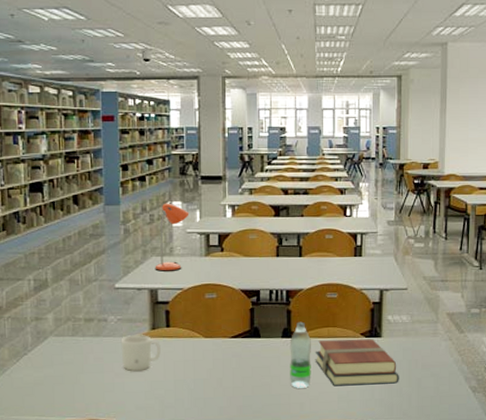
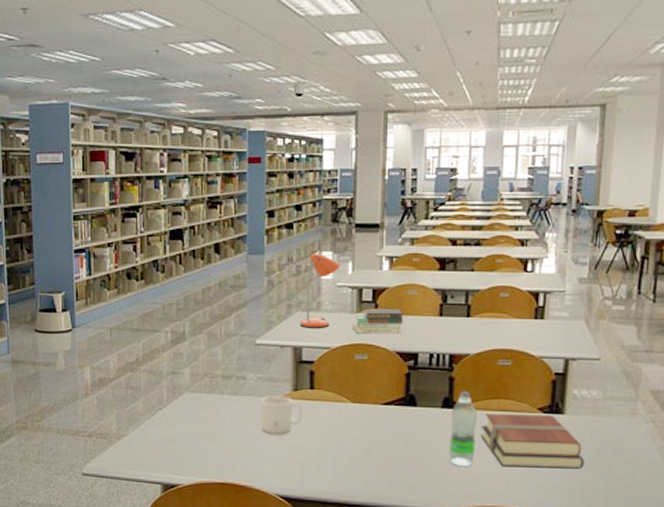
books: none [202,252,246,275] -> present [352,309,403,334]

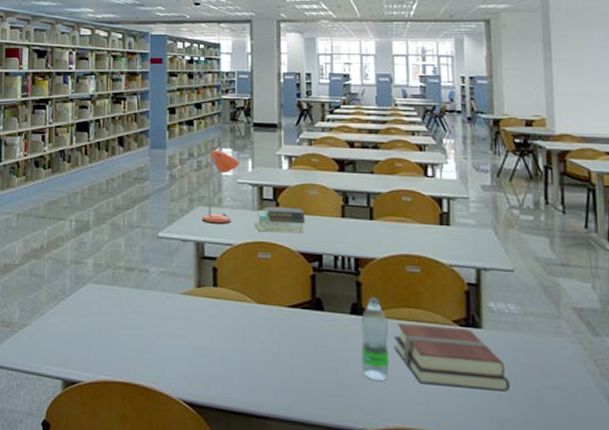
mug: present [260,396,303,435] -> none [163,291,207,334]

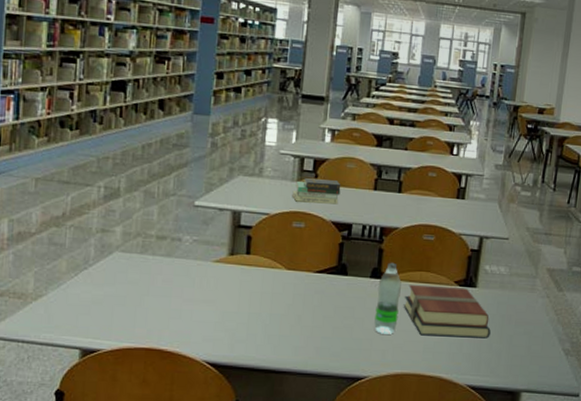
desk lamp: present [201,149,241,224] -> none [240,119,285,194]

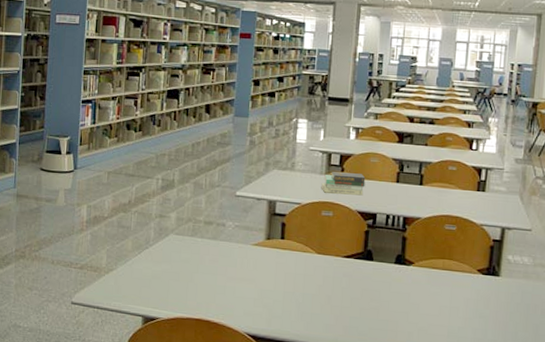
bottle: present [374,262,402,334] -> none [399,249,425,318]
books: present [403,285,491,339] -> none [427,272,516,327]

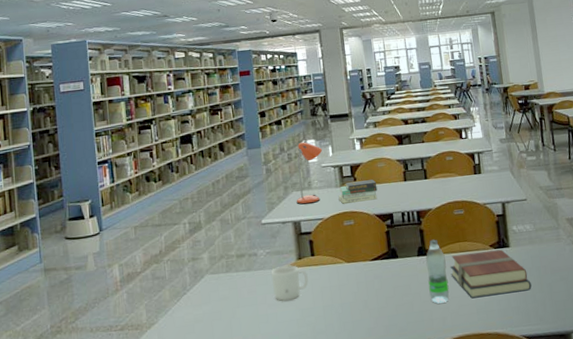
mug: none [234,242,274,279] -> present [270,265,309,302]
desk lamp: none [275,119,314,186] -> present [296,142,323,205]
bottle: none [399,249,425,318] -> present [425,239,450,304]
books: none [427,272,516,327] -> present [450,249,532,299]

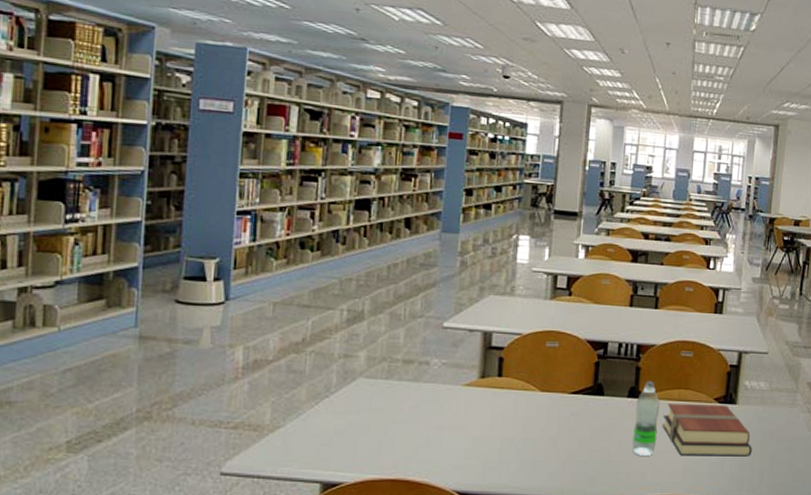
mug: present [270,265,309,302] -> none [441,383,489,426]
desk lamp: present [296,142,323,205] -> none [491,236,537,313]
books: present [338,179,378,204] -> none [545,296,596,322]

